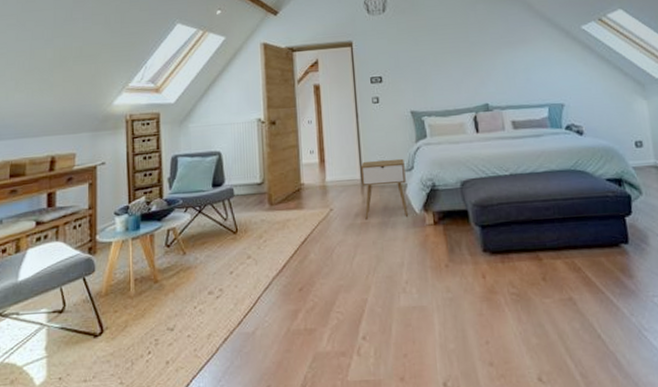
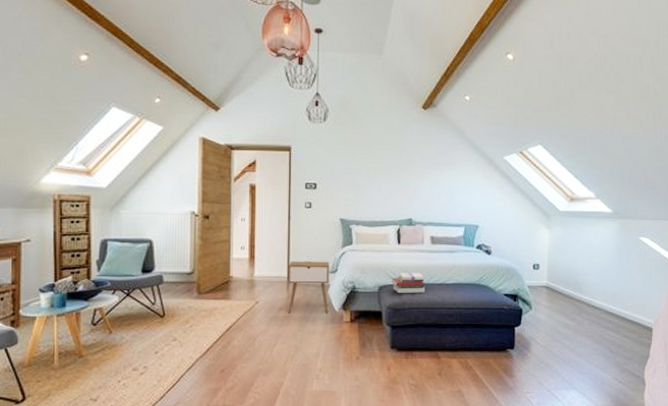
books: none [474,162,513,189] -> present [392,272,425,294]

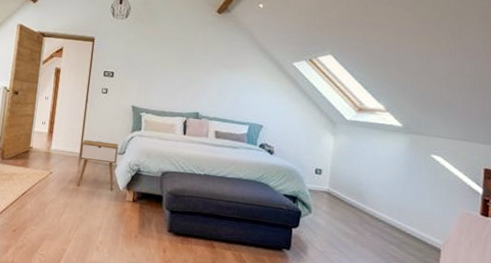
books: present [392,272,425,294] -> none [174,161,206,184]

